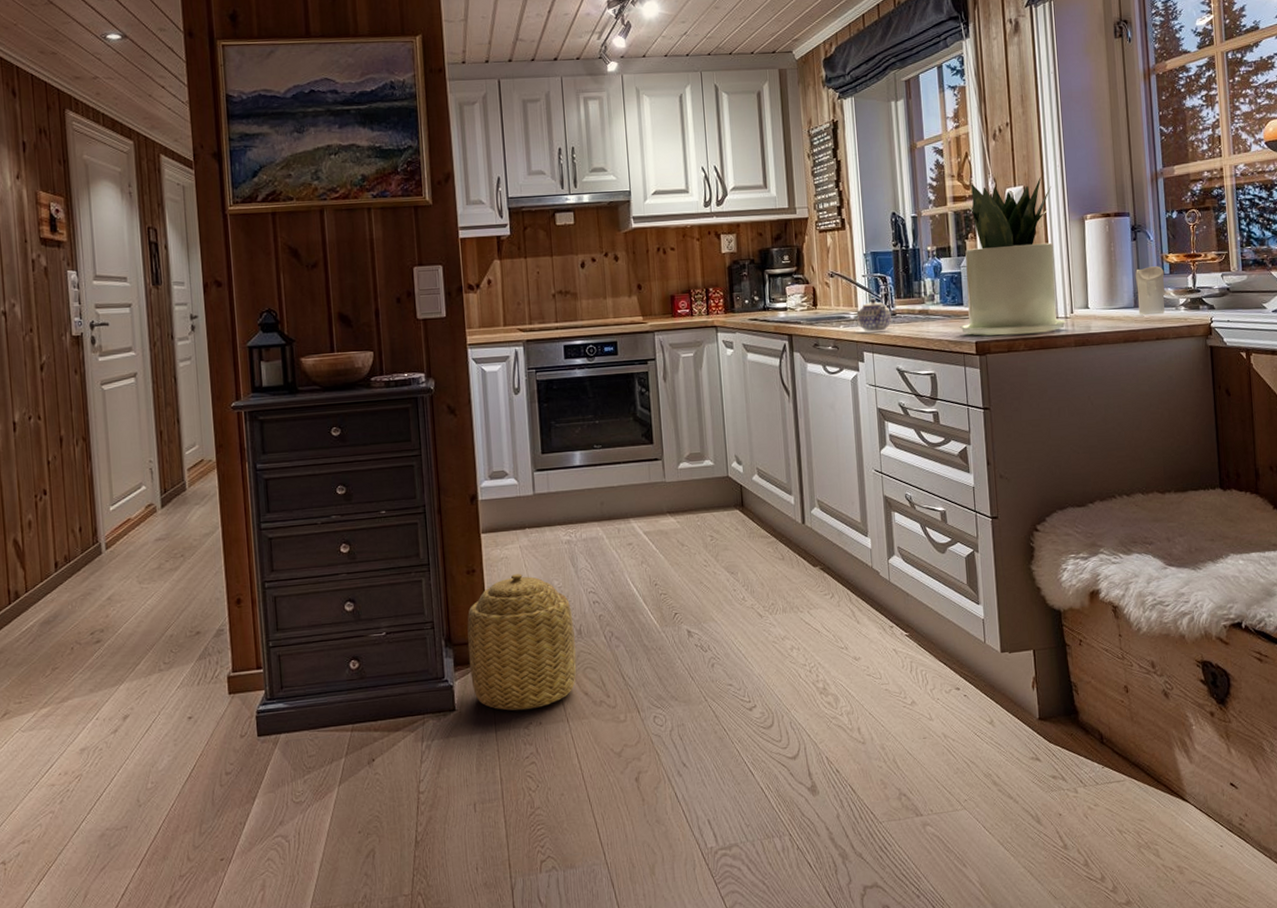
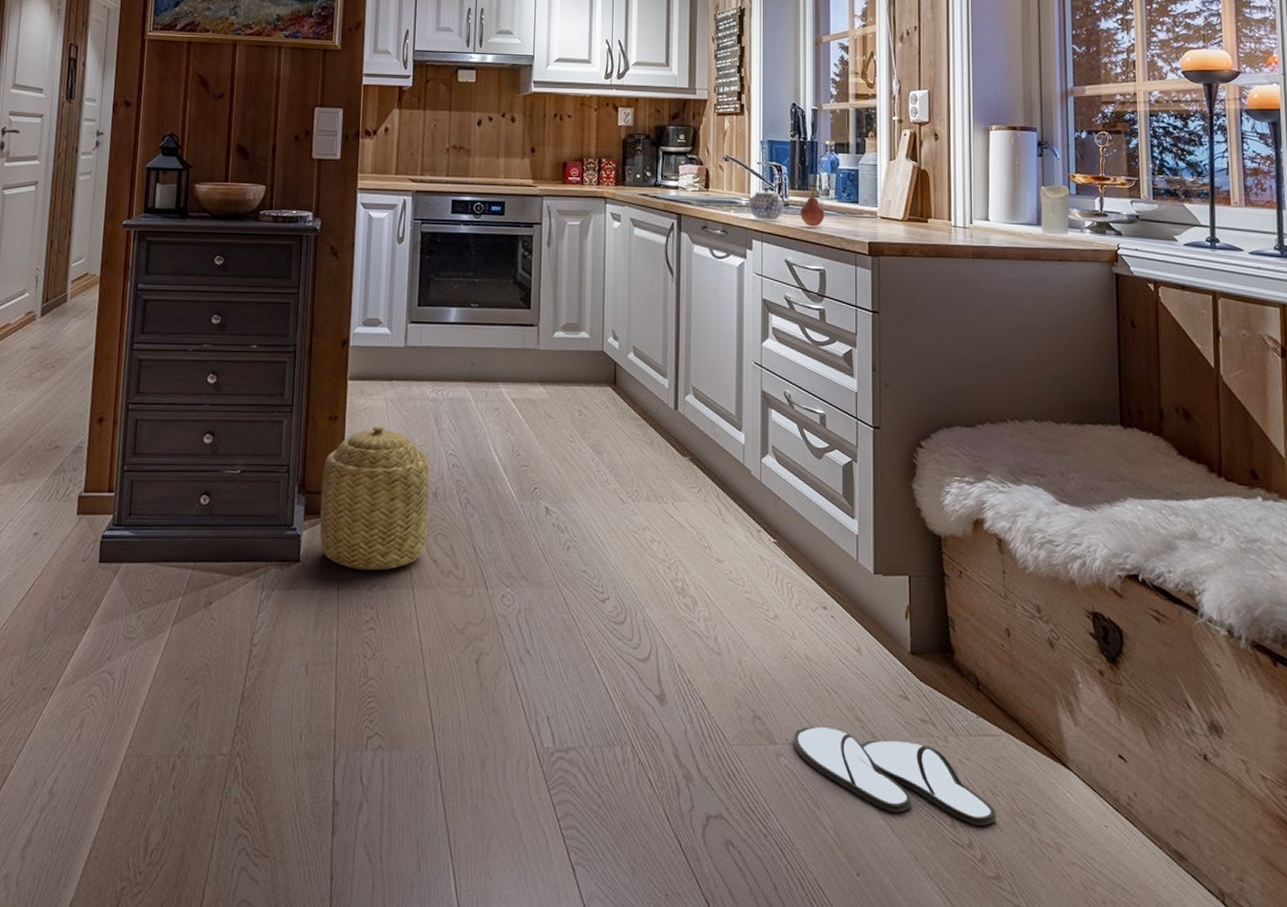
fruit: none [908,293,932,333] -> present [800,186,825,227]
slippers: none [937,794,1125,861] -> present [793,727,997,825]
planter: present [959,176,1067,336] -> none [853,82,965,241]

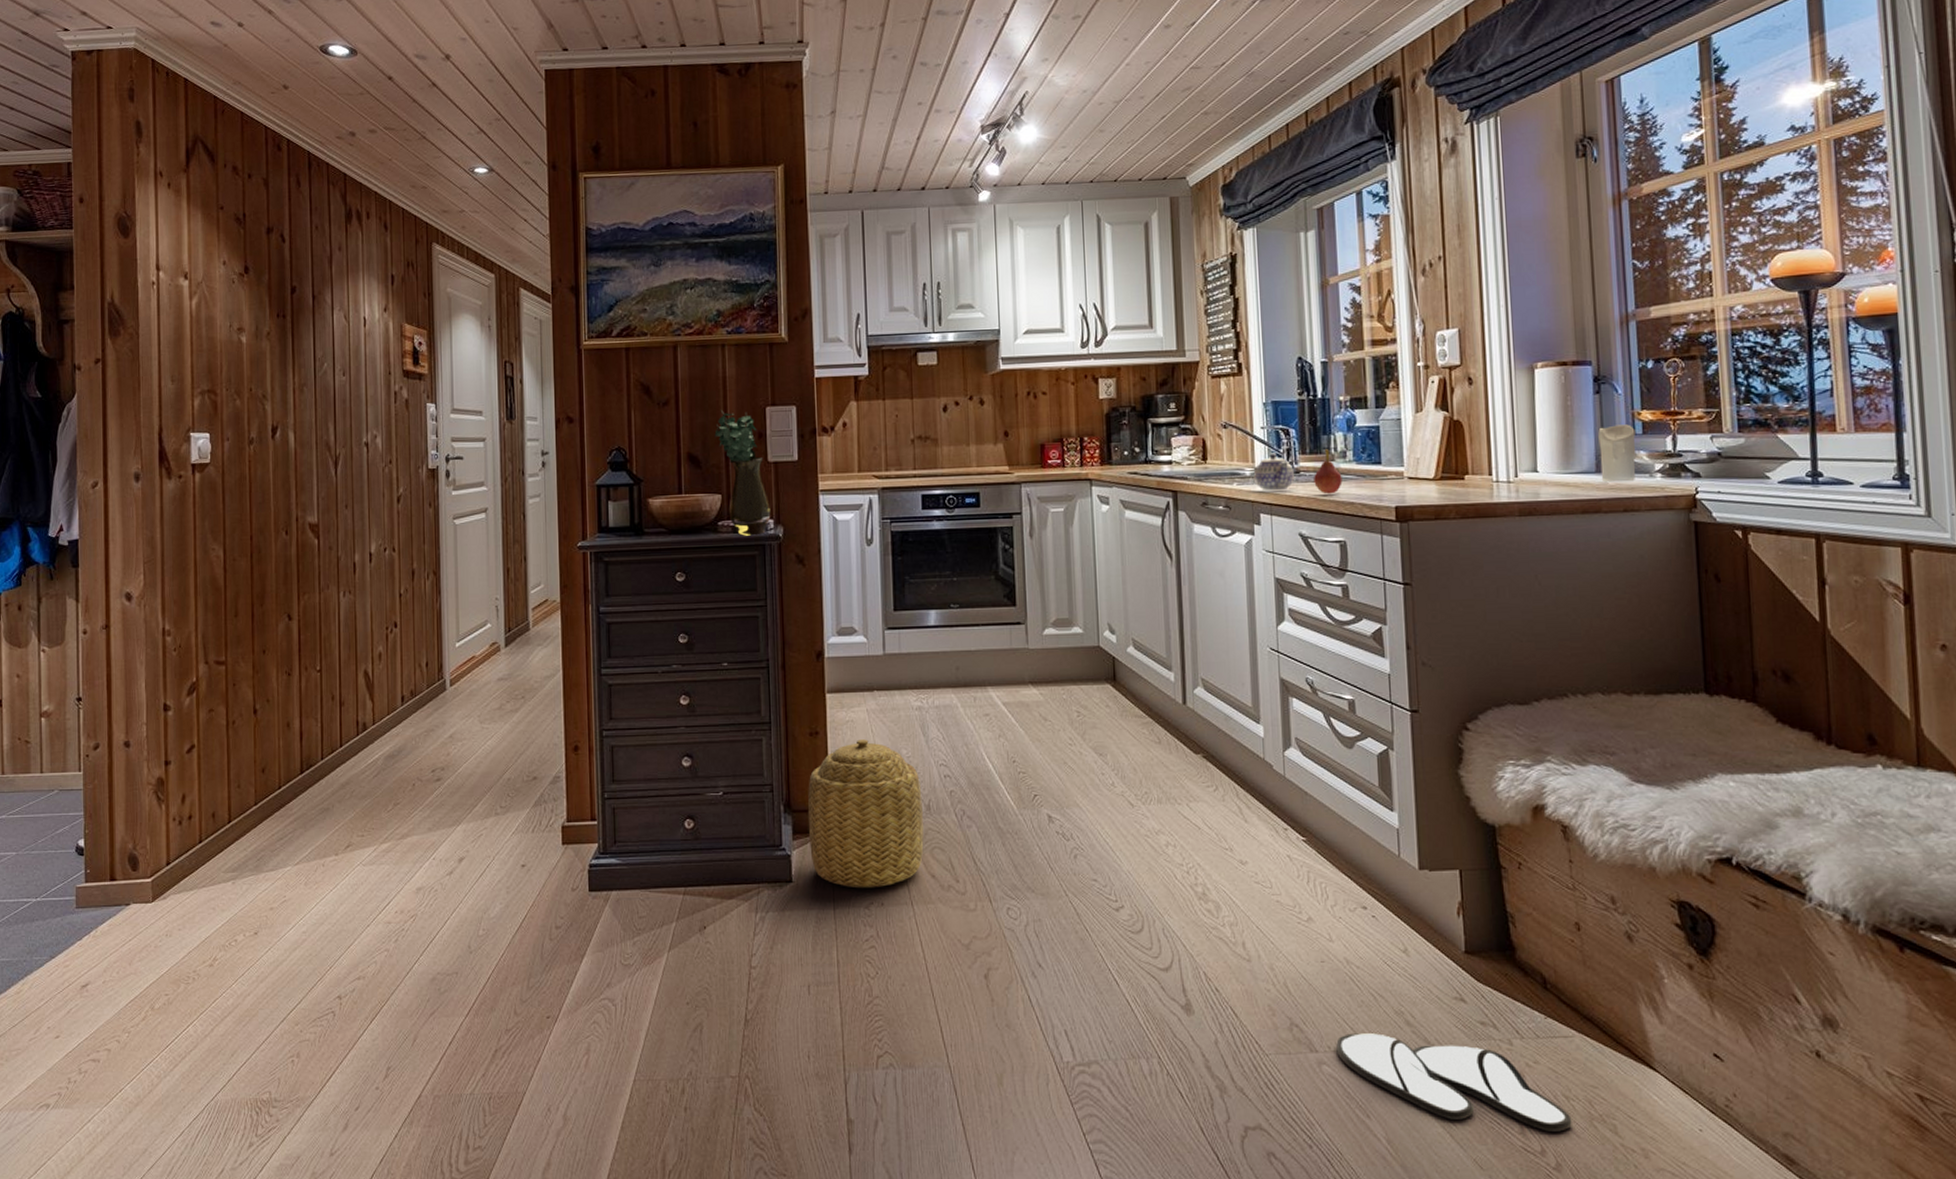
vase: none [264,106,311,226] -> present [714,409,771,536]

